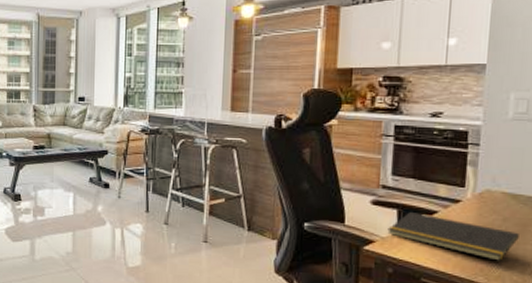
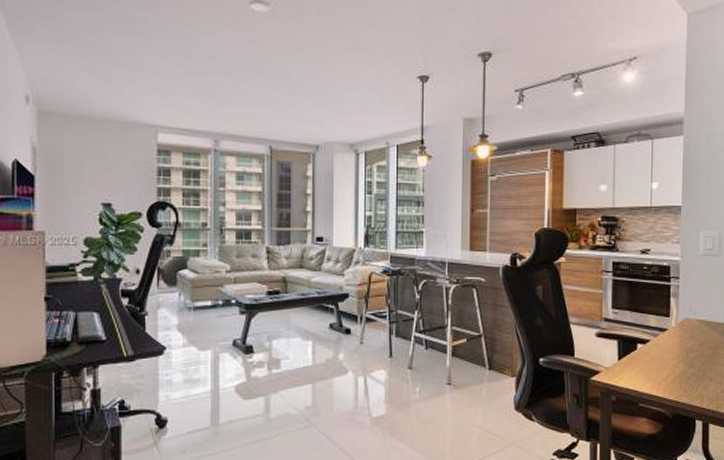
notepad: present [387,211,519,261] -> none [610,341,712,382]

